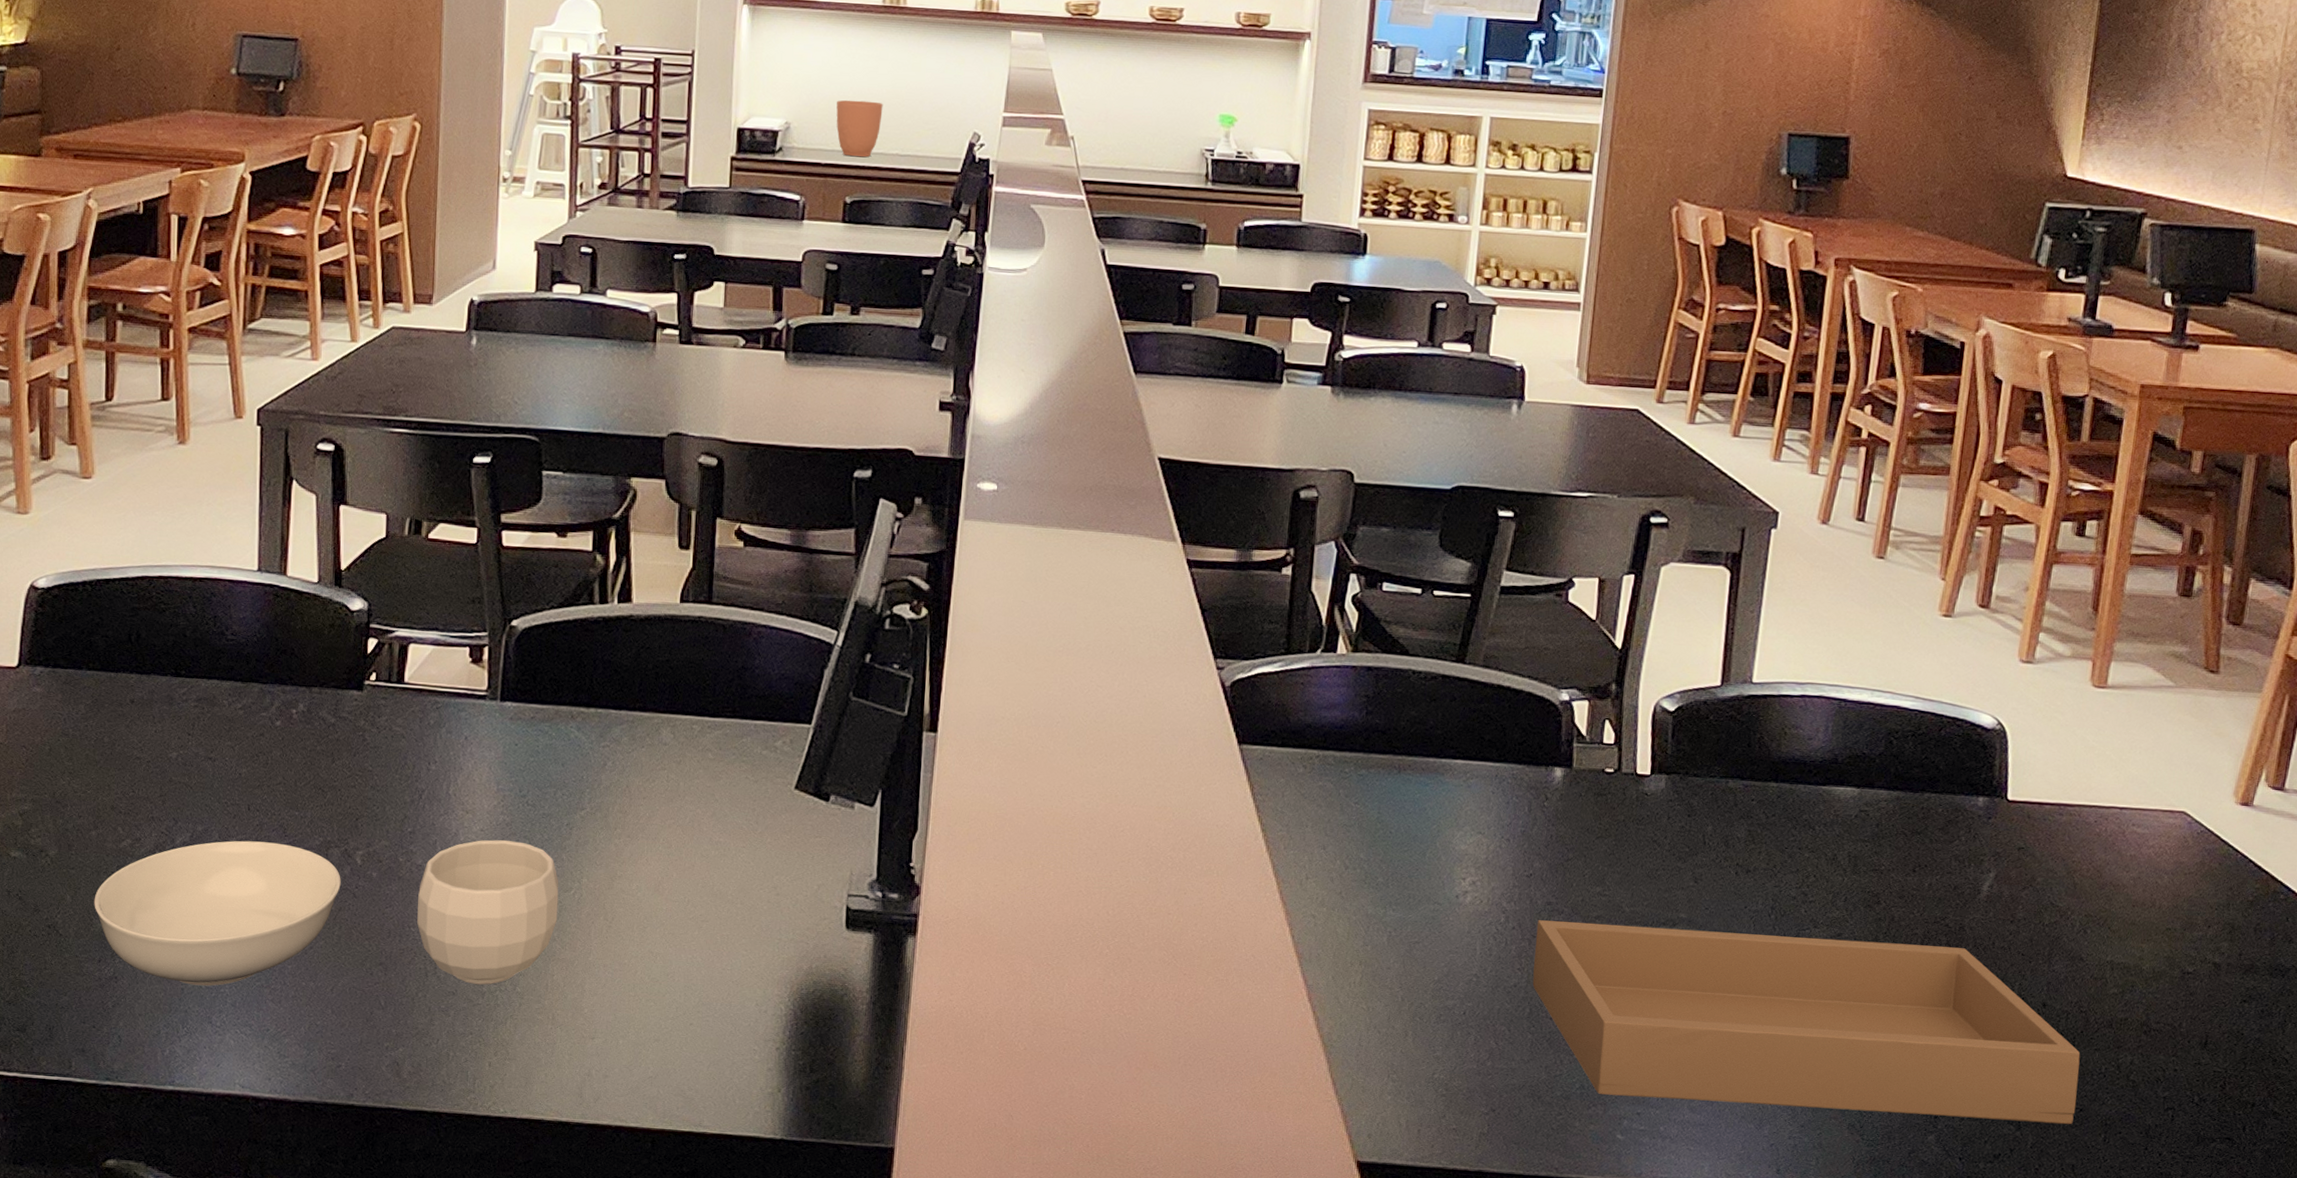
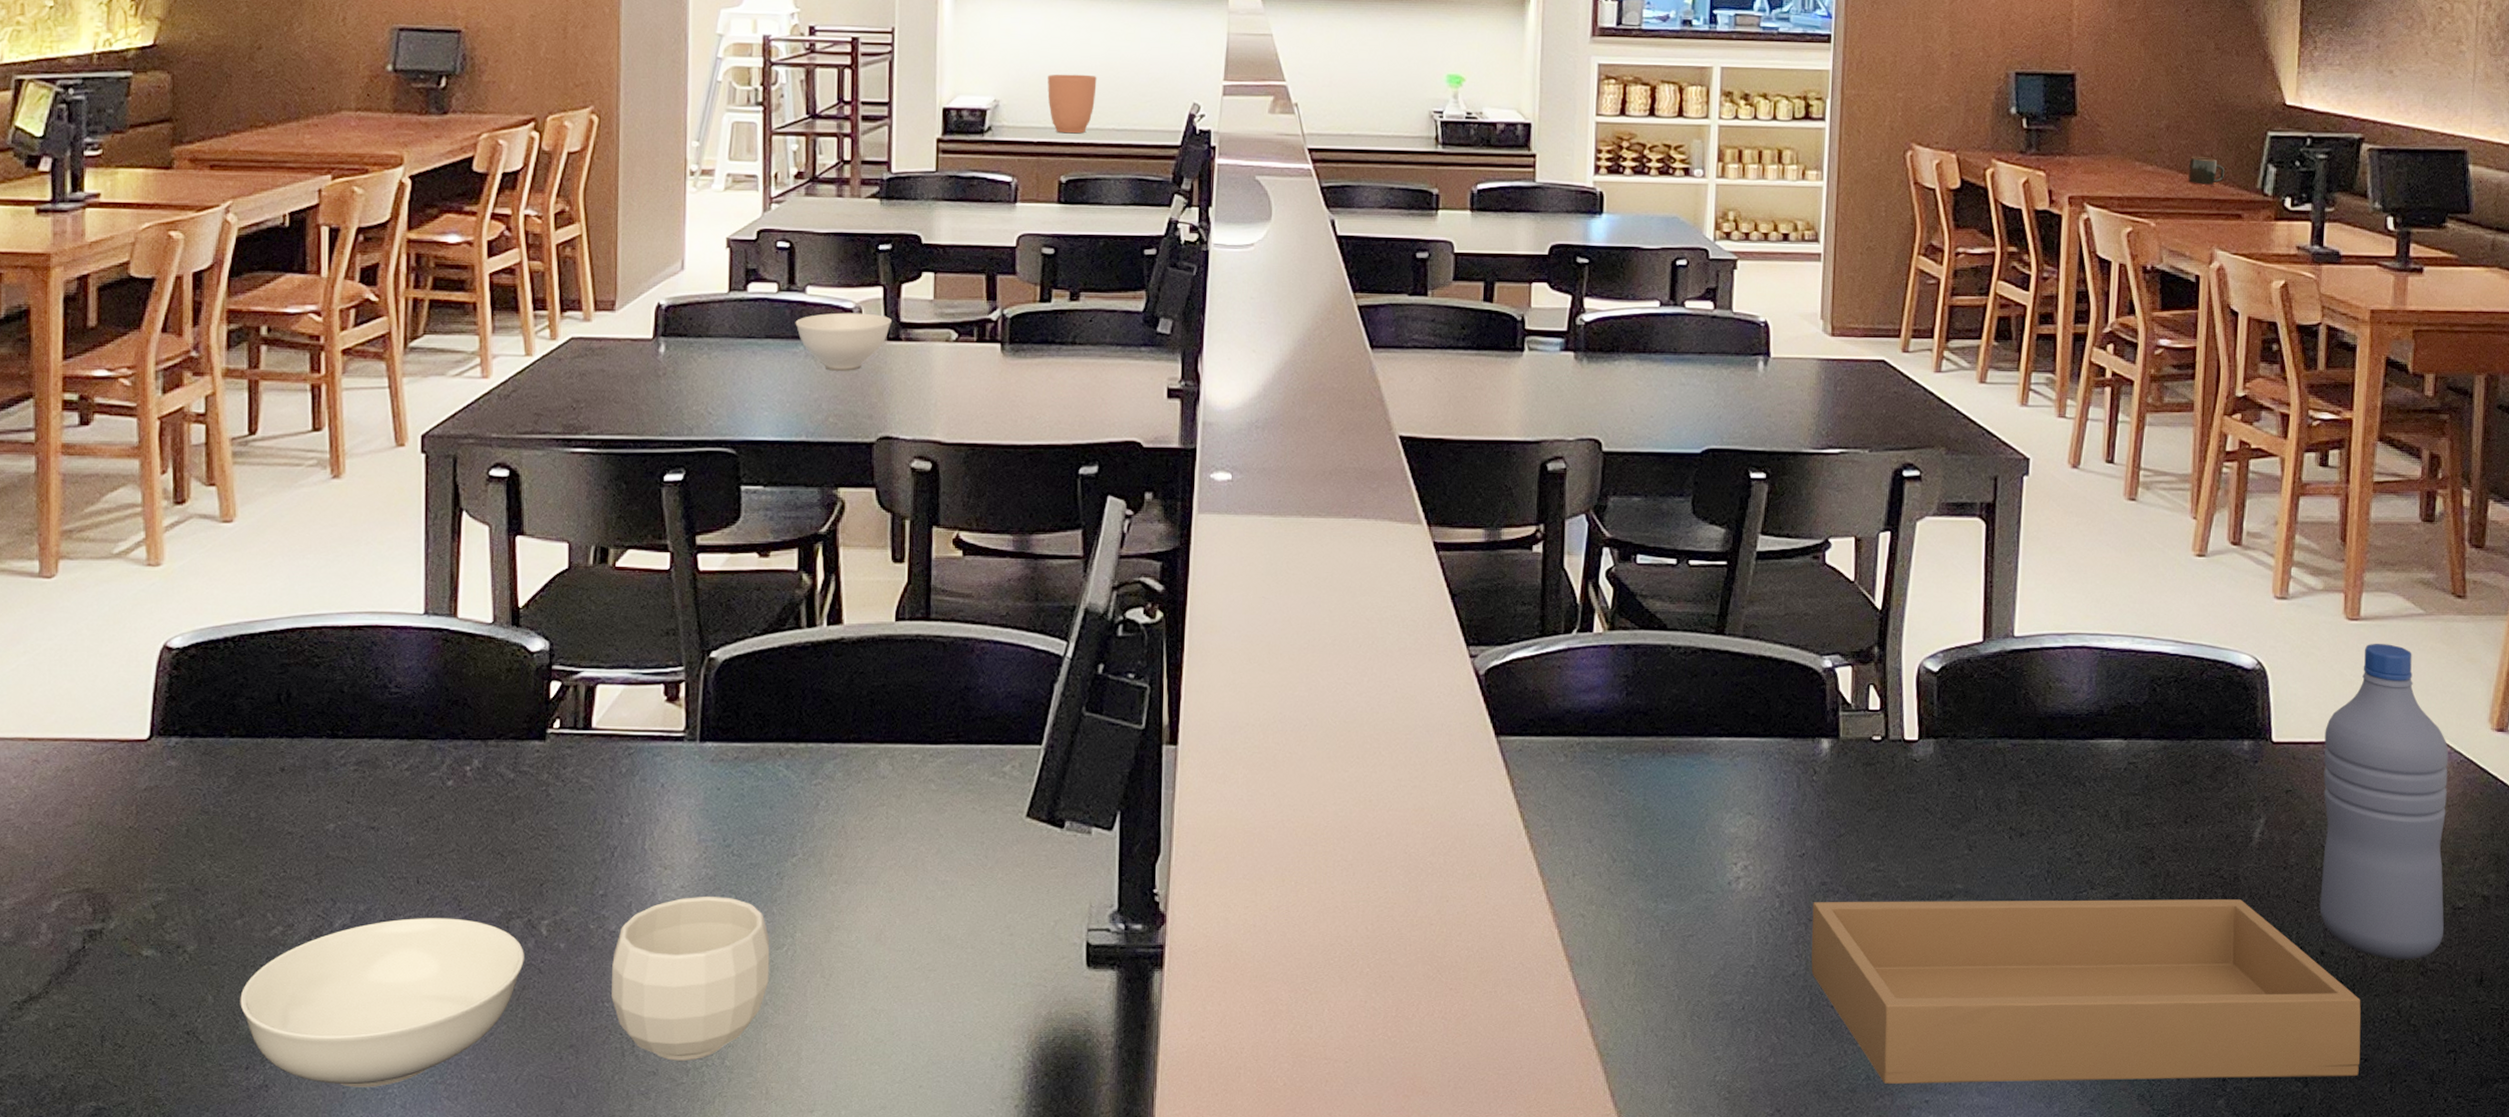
bowl: none [595,315,684,371] -> present [795,312,891,371]
mug: none [1959,223,1999,254] -> present [2188,156,2225,186]
water bottle: none [2044,711,2189,1019] -> present [2319,643,2449,960]

